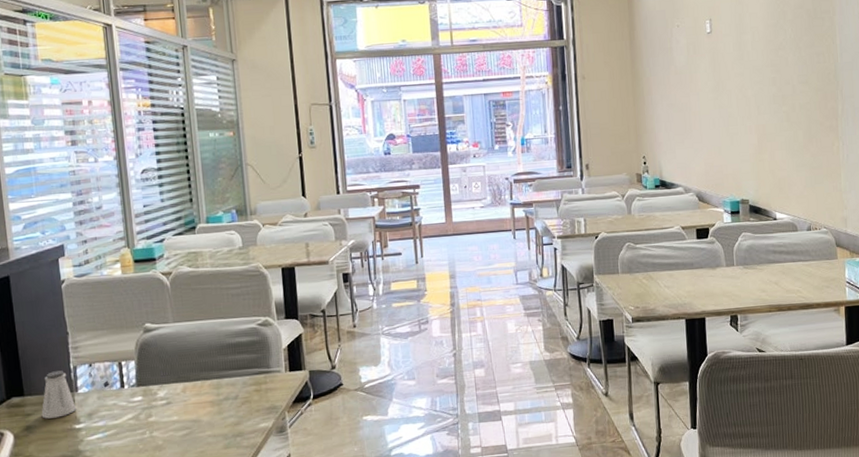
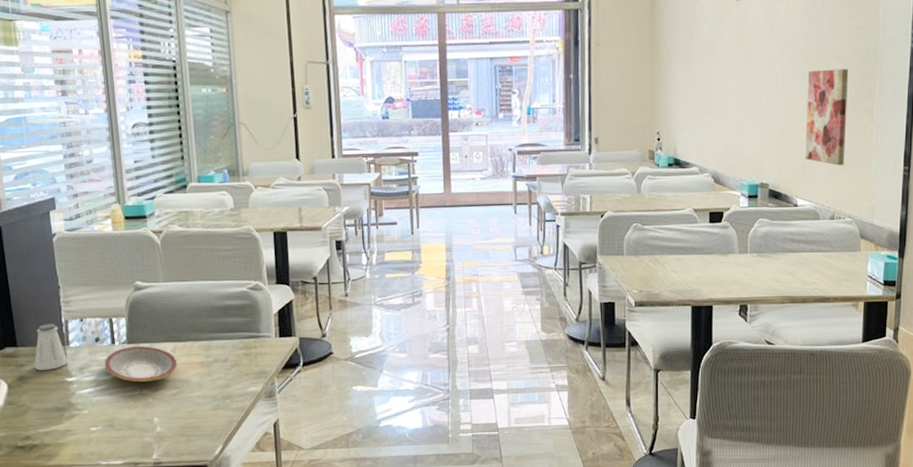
plate: none [113,387,188,425] -> present [104,346,178,383]
wall art: none [777,91,816,181] -> present [805,68,849,166]

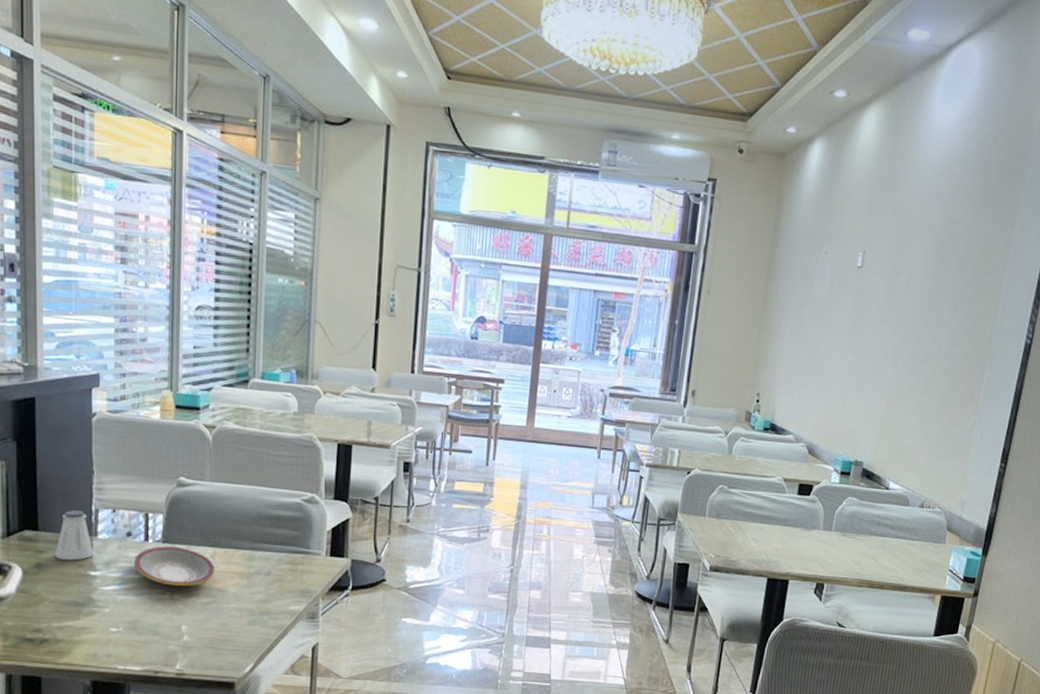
wall art: present [805,68,849,166] -> none [903,352,961,454]

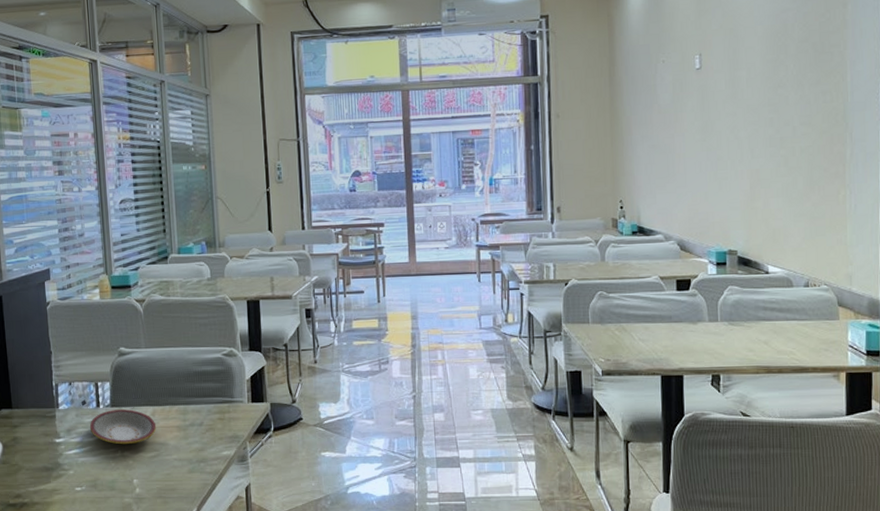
saltshaker: present [55,510,94,561] -> none [26,387,58,431]

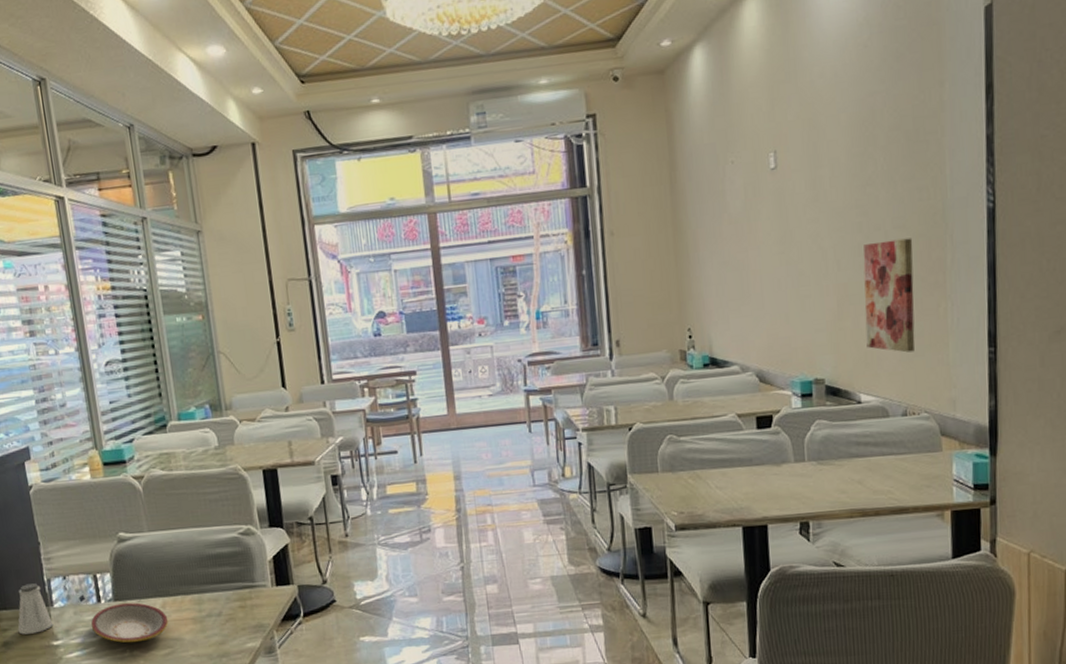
saltshaker: none [26,387,58,431] -> present [18,583,54,635]
wall art: none [773,133,818,232] -> present [863,238,915,353]

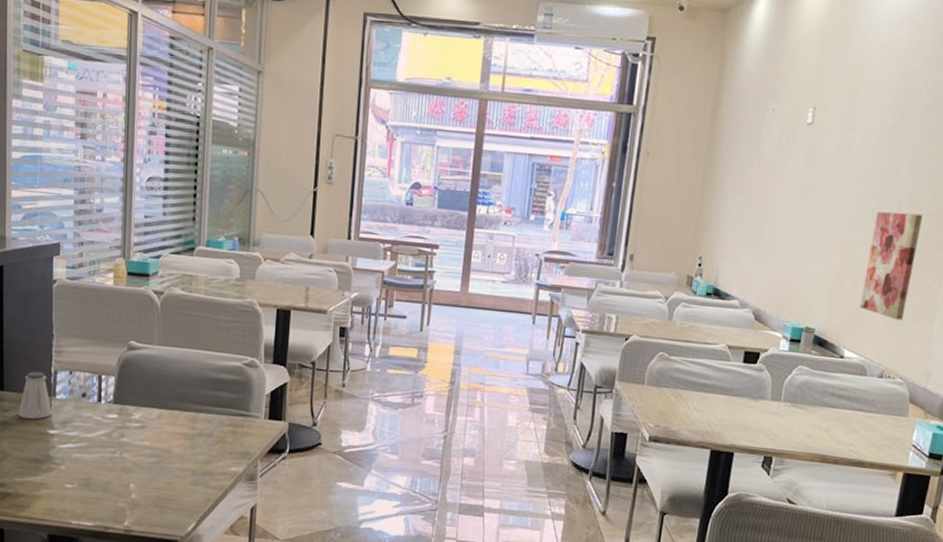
plate: present [91,602,169,643] -> none [87,407,162,446]

